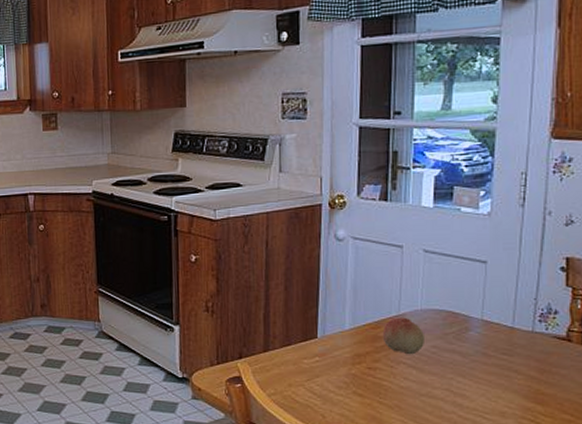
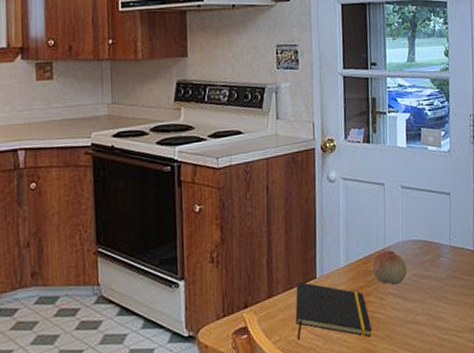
notepad: none [292,340,378,405] -> present [295,282,372,341]

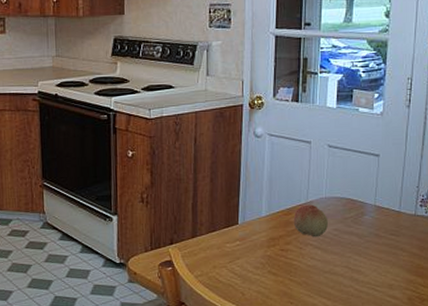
notepad: present [295,282,372,341] -> none [217,226,289,282]

